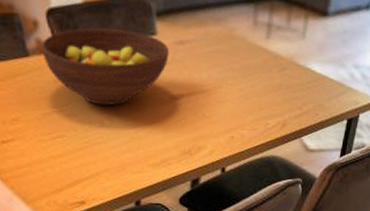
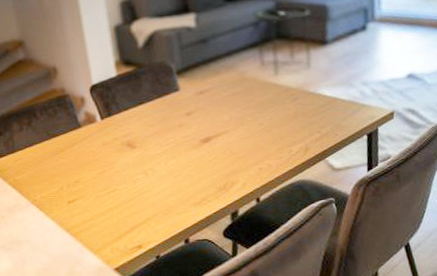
fruit bowl: present [41,27,170,106] -> none [89,90,193,159]

